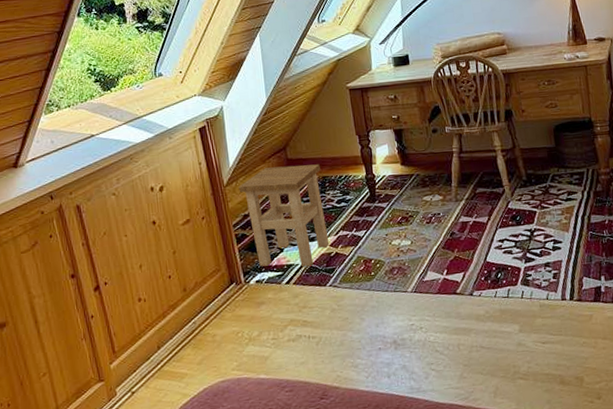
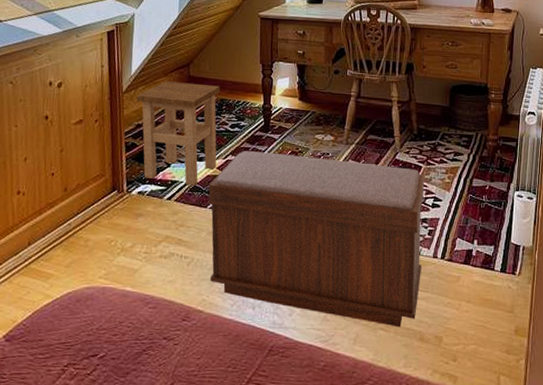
bench: none [324,215,553,375] -> present [208,151,424,328]

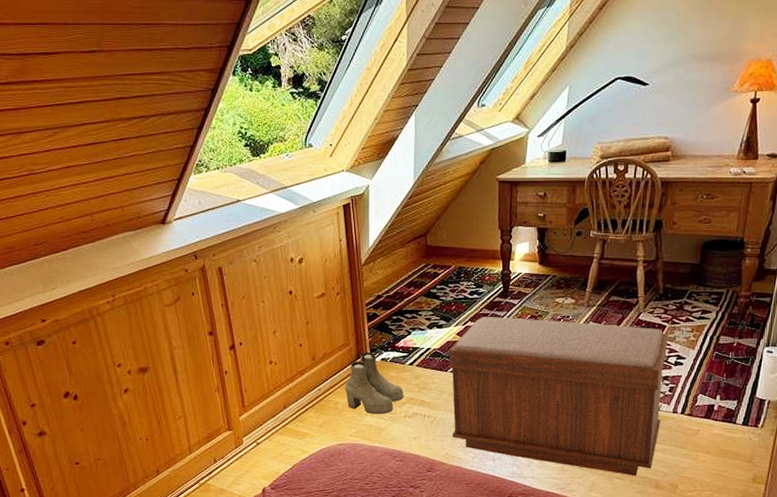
boots: none [97,184,161,254] -> present [345,352,405,415]
stool: present [136,81,220,186] -> none [375,252,458,352]

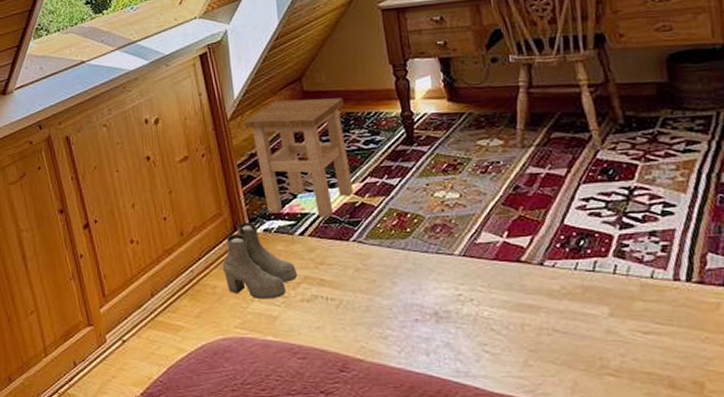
stool: none [375,252,458,352] -> present [244,98,354,217]
bench: present [448,317,668,476] -> none [347,168,659,372]

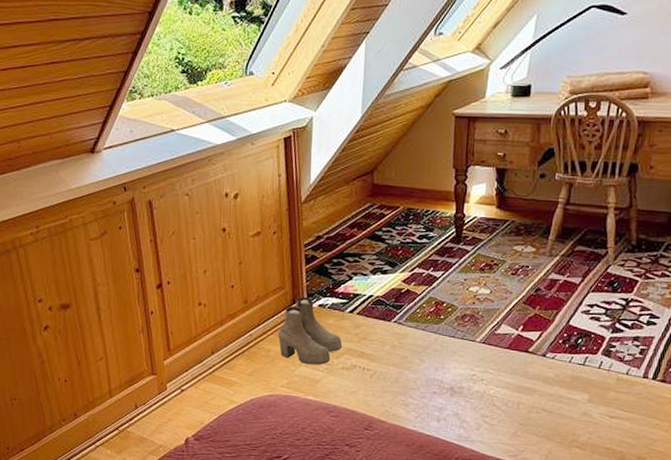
stool: present [244,98,354,217] -> none [316,190,407,299]

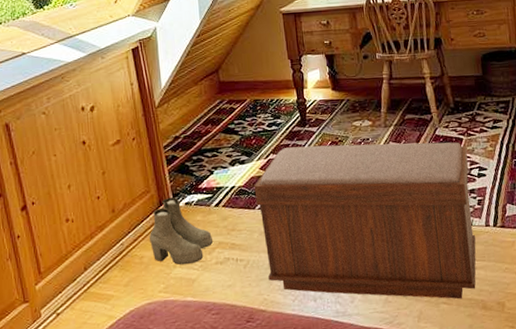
bench: none [392,263,640,447] -> present [254,142,476,299]

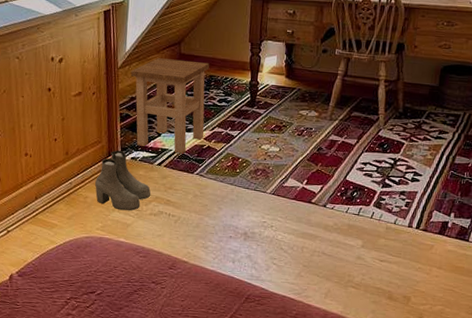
stool: none [170,87,259,190] -> present [130,58,209,154]
bench: present [254,142,476,299] -> none [195,124,406,287]

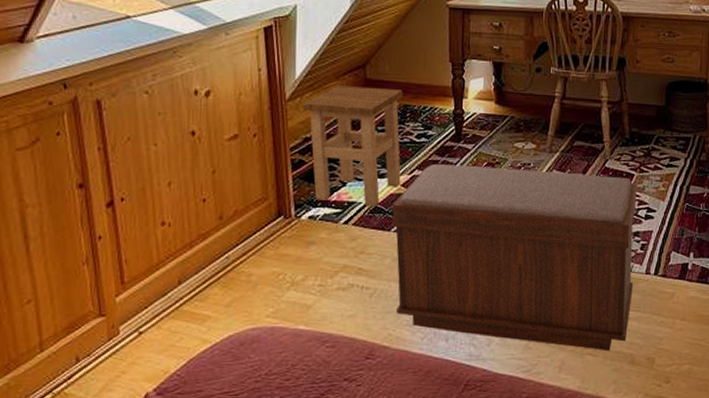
boots: present [95,150,151,211] -> none [262,209,337,288]
bench: none [195,124,406,287] -> present [392,164,637,351]

